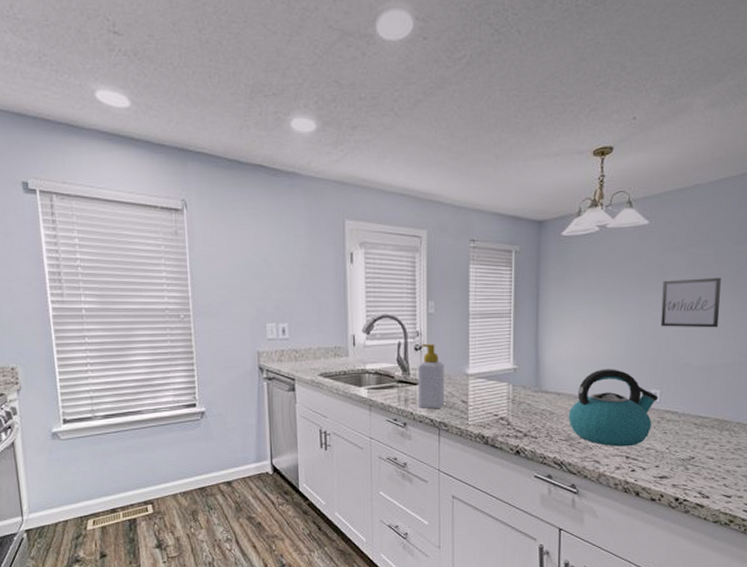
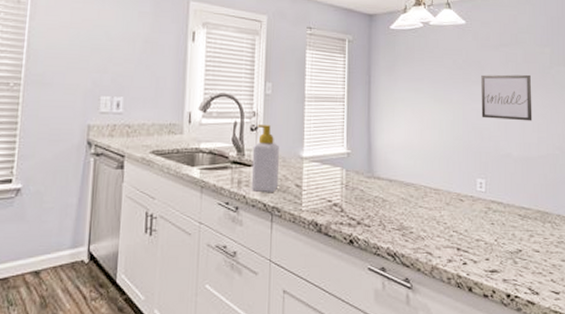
kettle: present [569,369,659,447] -> none [401,156,484,238]

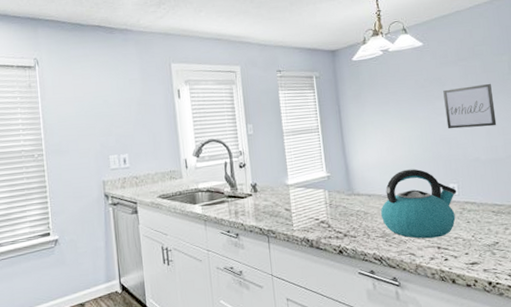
soap bottle: present [251,125,279,192] -> none [243,161,270,219]
kettle: none [401,156,484,238] -> present [381,169,457,239]

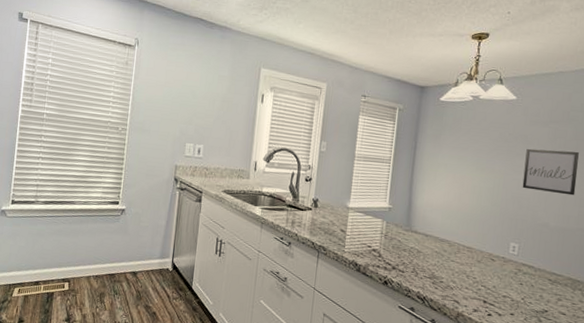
kettle: present [381,169,457,239] -> none [434,218,517,292]

